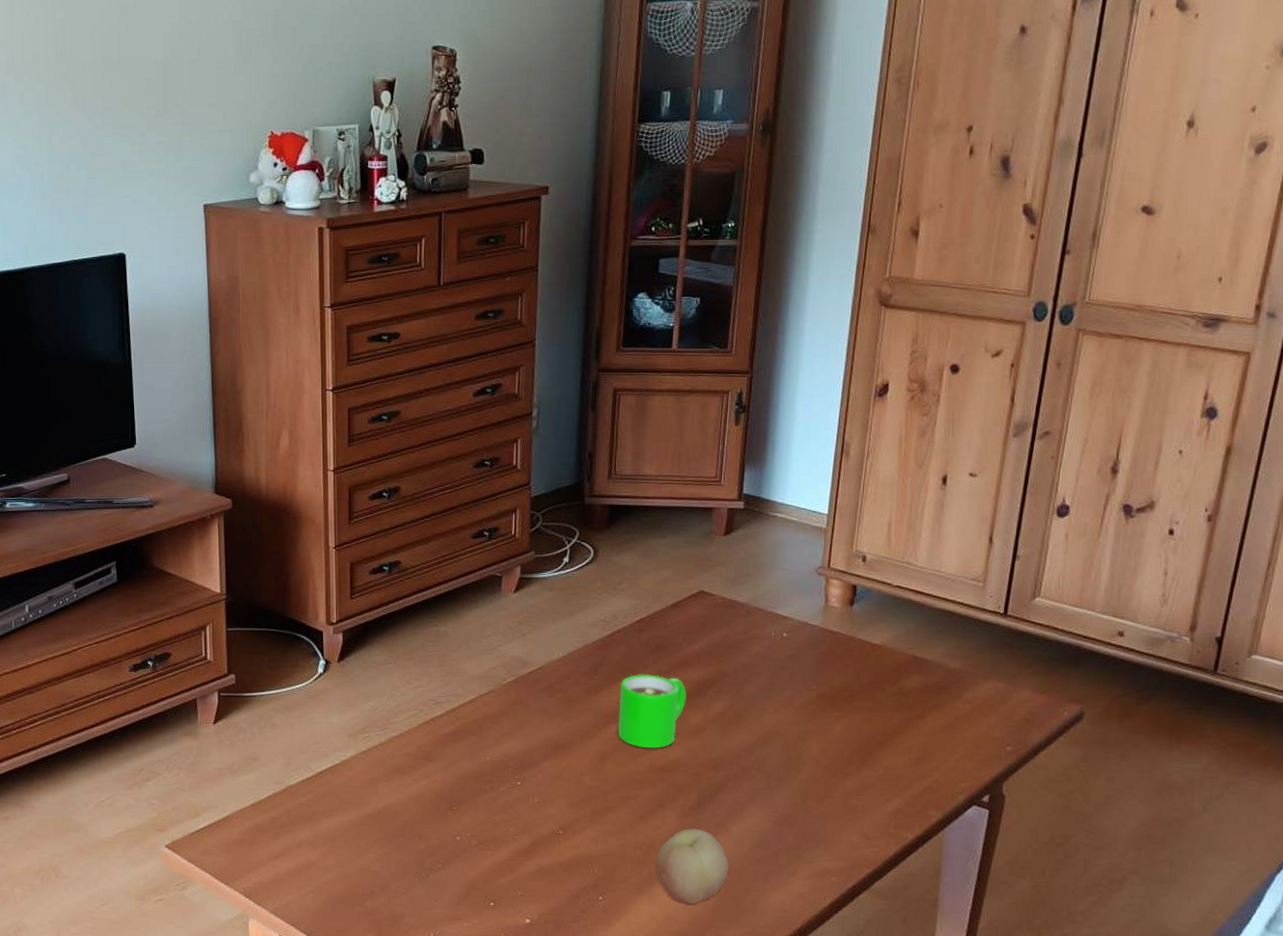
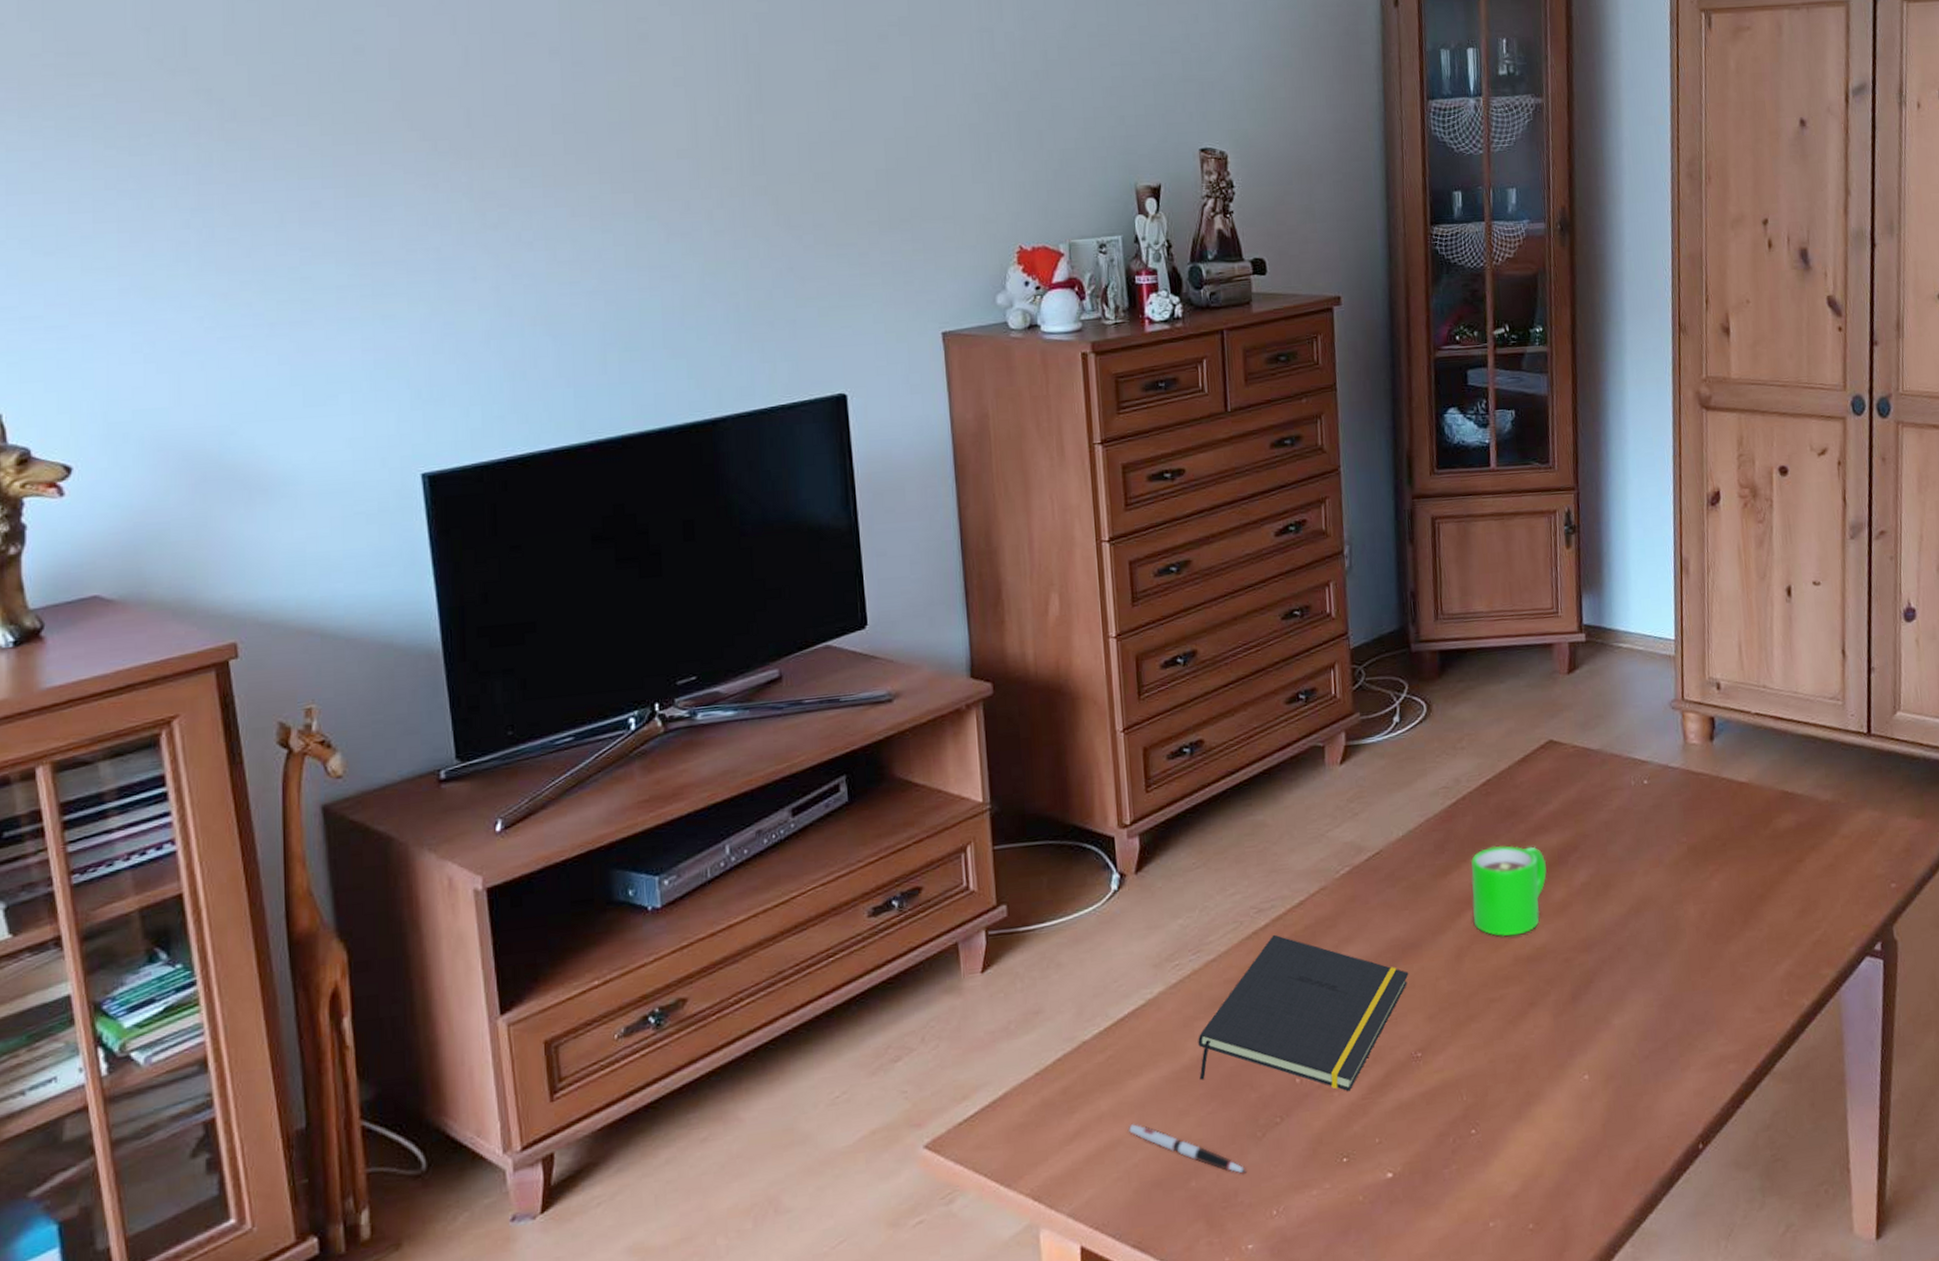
pen: none [321,853,412,902] -> present [1129,1124,1246,1174]
notepad: none [379,723,558,853] -> present [1198,934,1409,1092]
fruit: present [655,828,730,905] -> none [1532,1027,1617,1123]

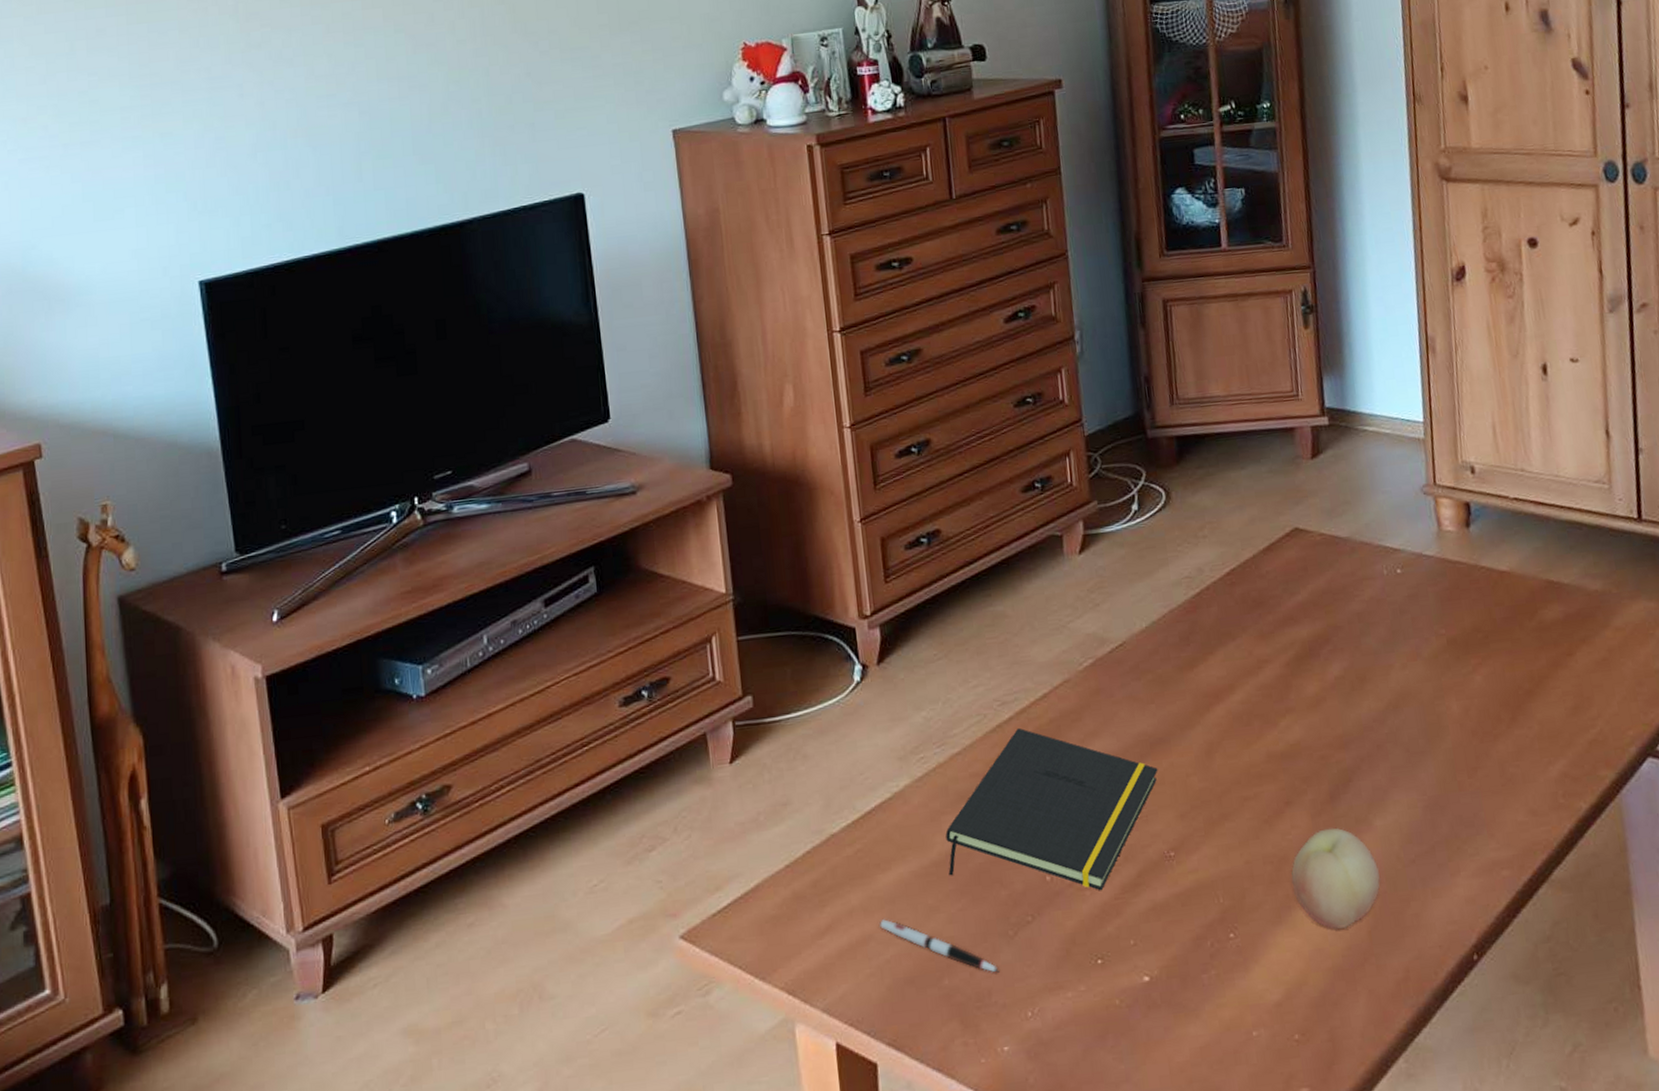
mug: present [1470,845,1547,936] -> none [1217,637,1298,732]
fruit: none [1532,1027,1617,1123] -> present [1291,828,1381,929]

